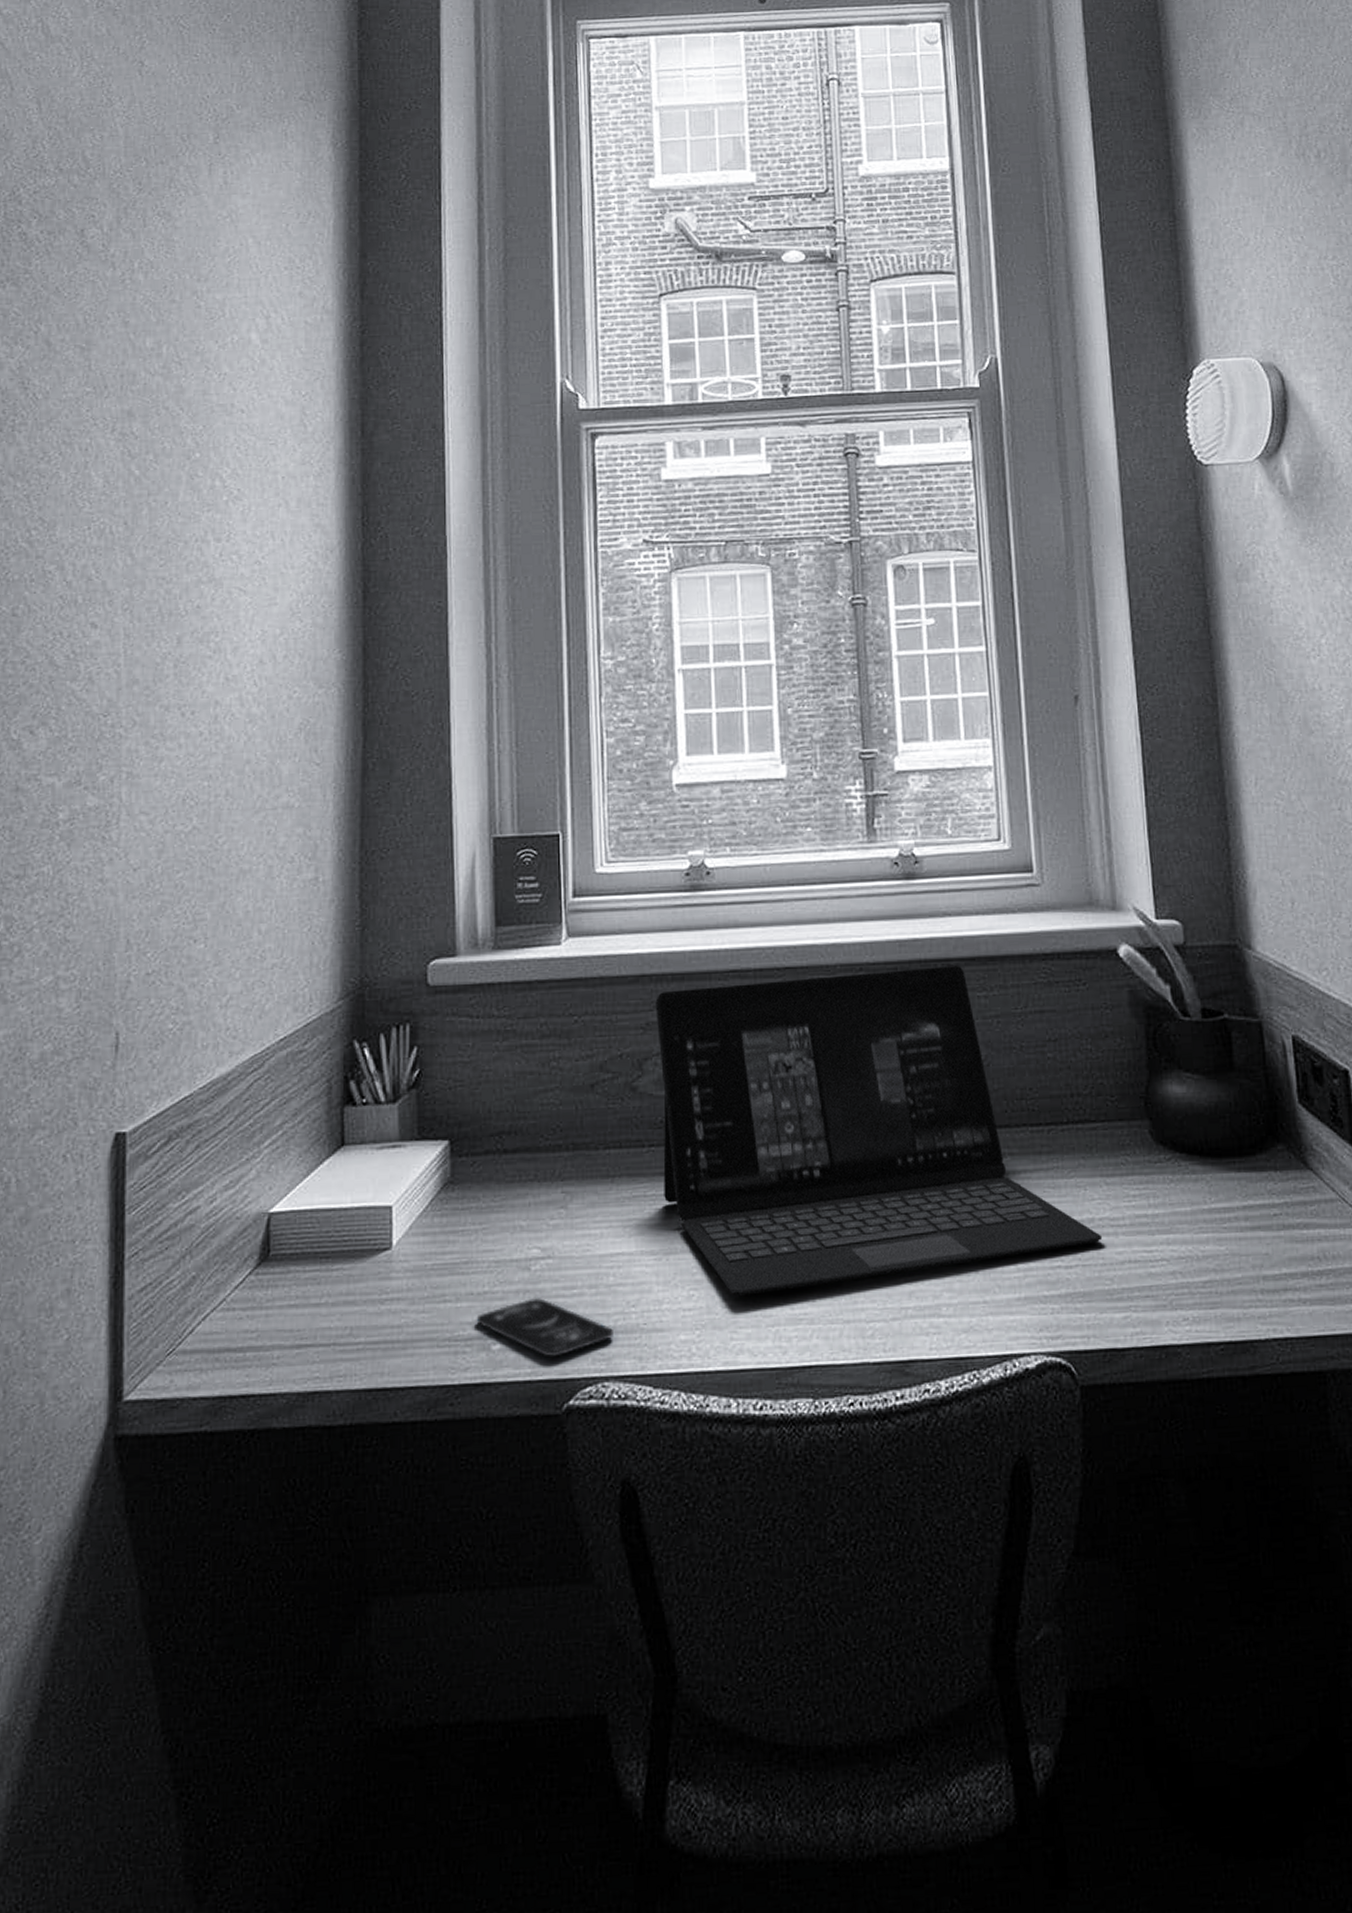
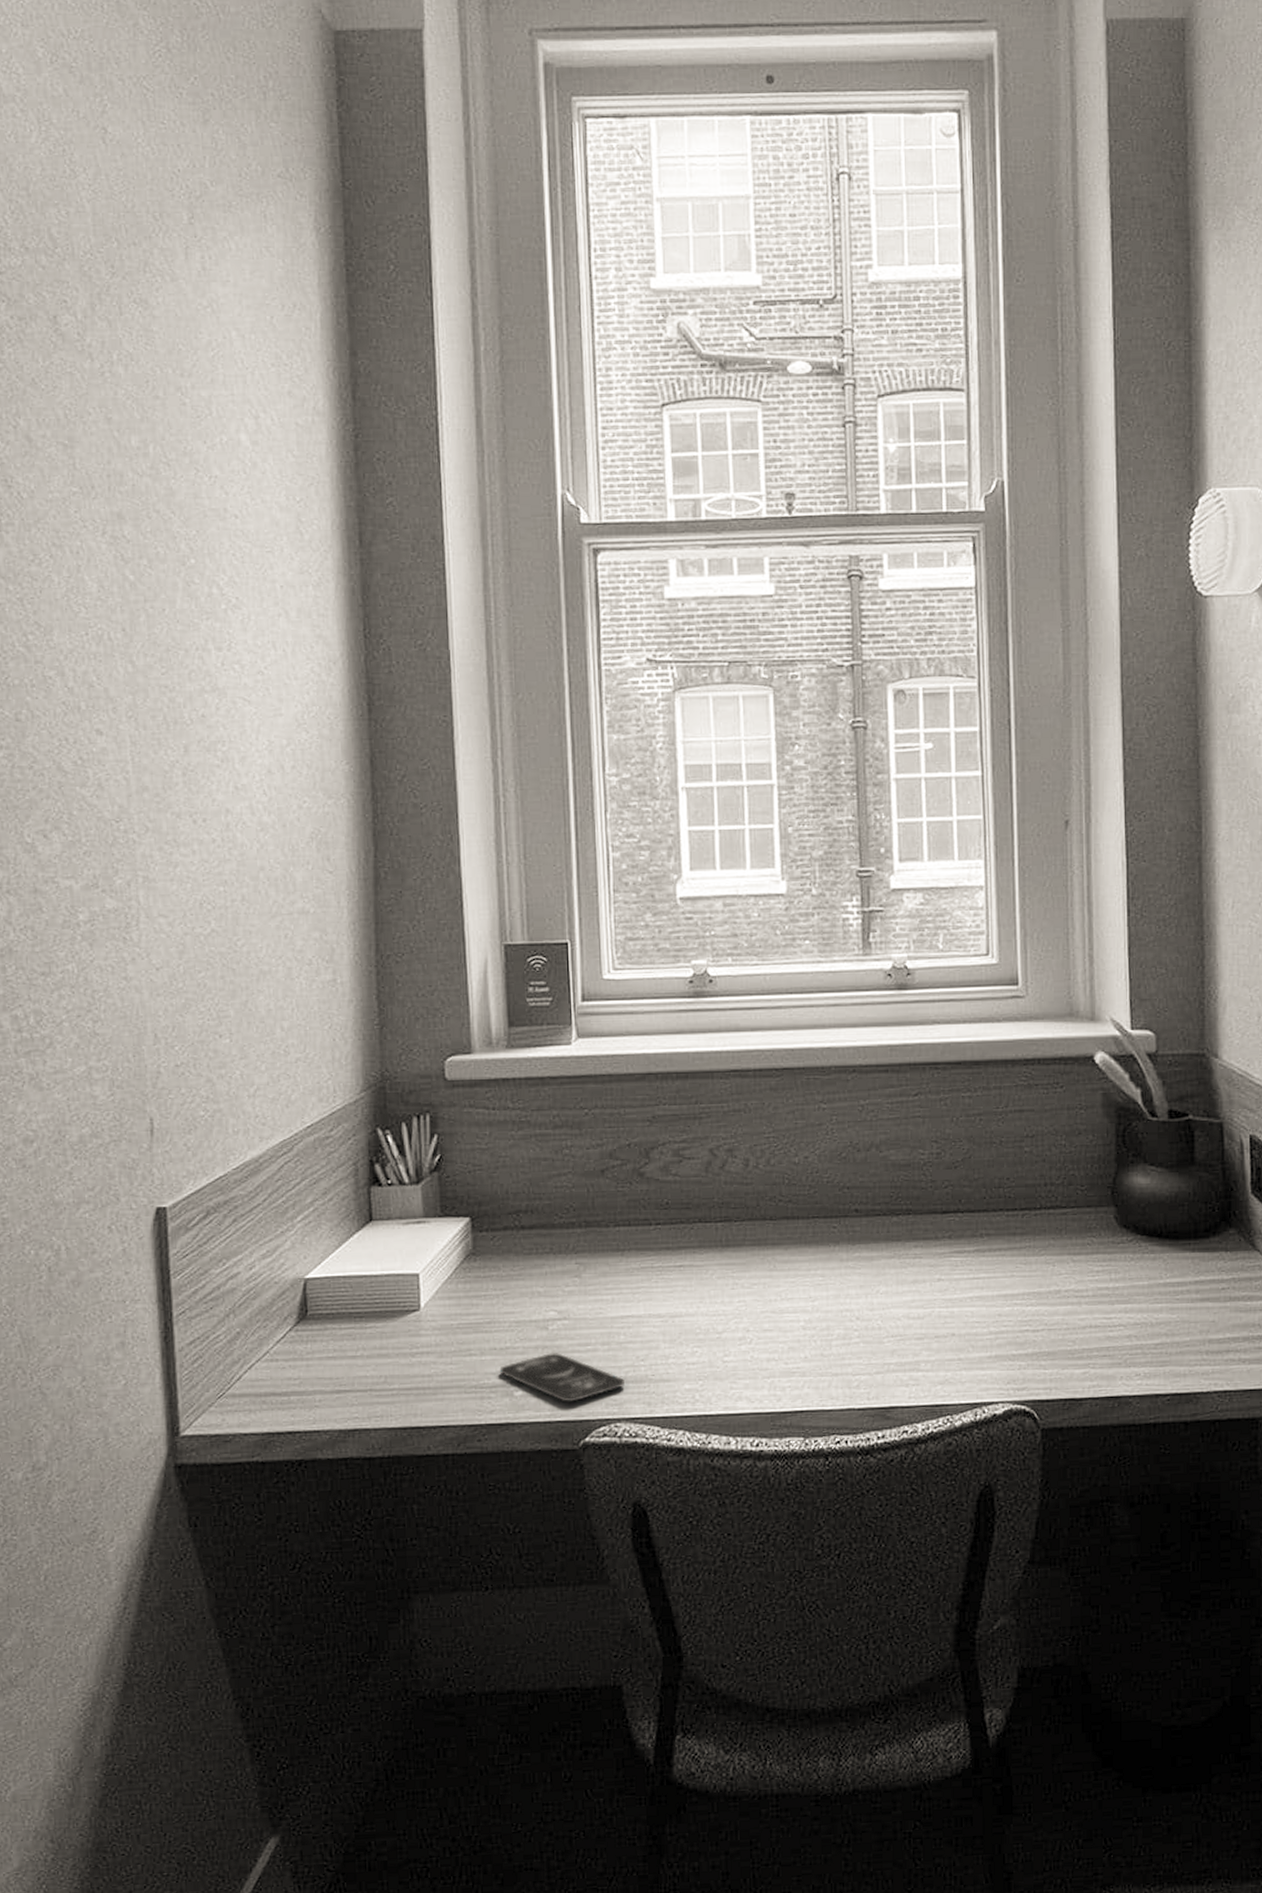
laptop: present [655,966,1103,1296] -> none [661,1069,1067,1352]

